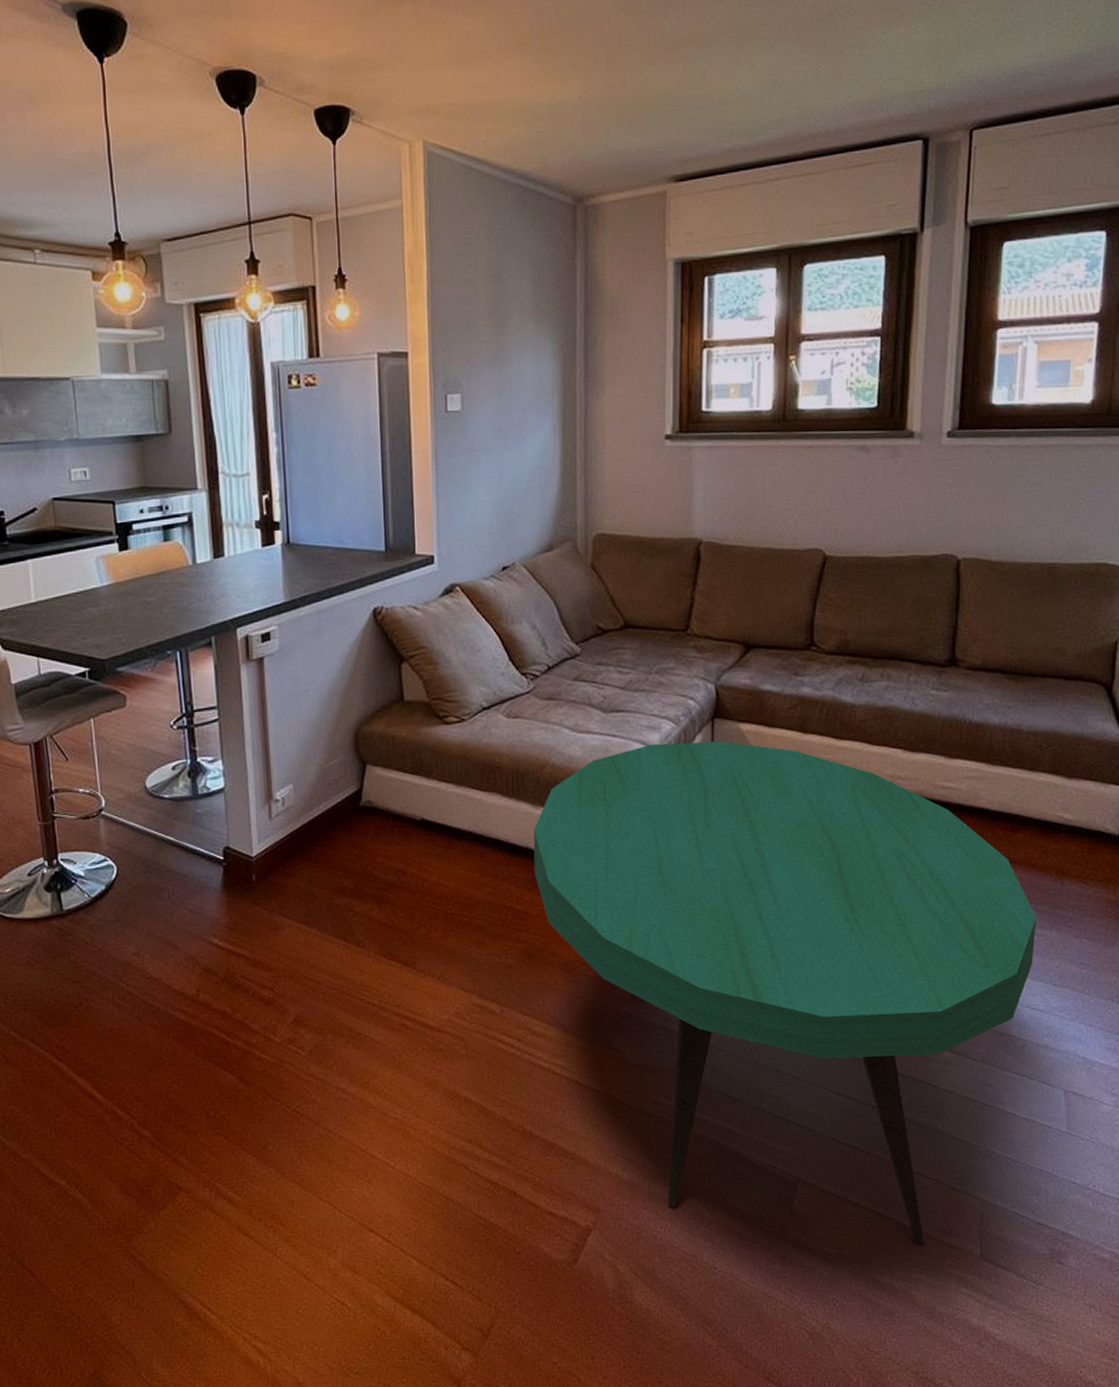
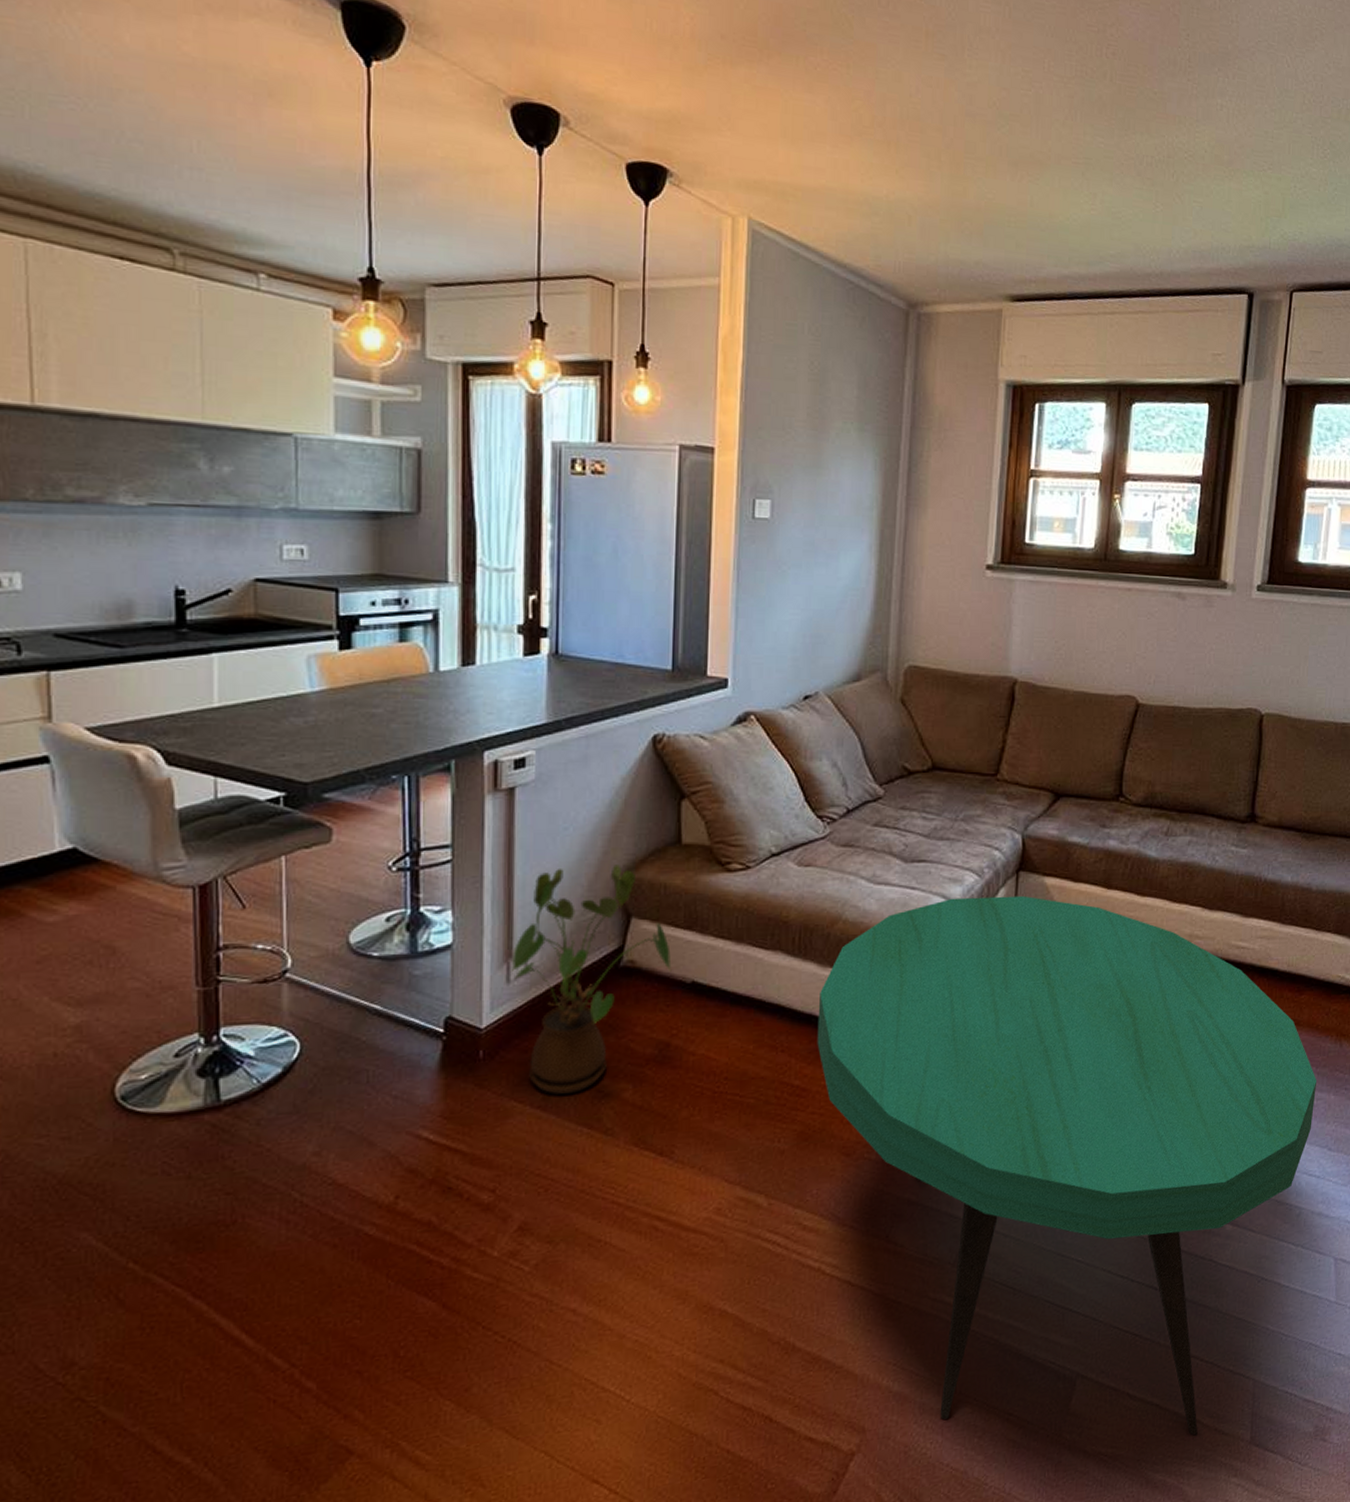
house plant: none [271,720,403,912] -> present [510,864,672,1094]

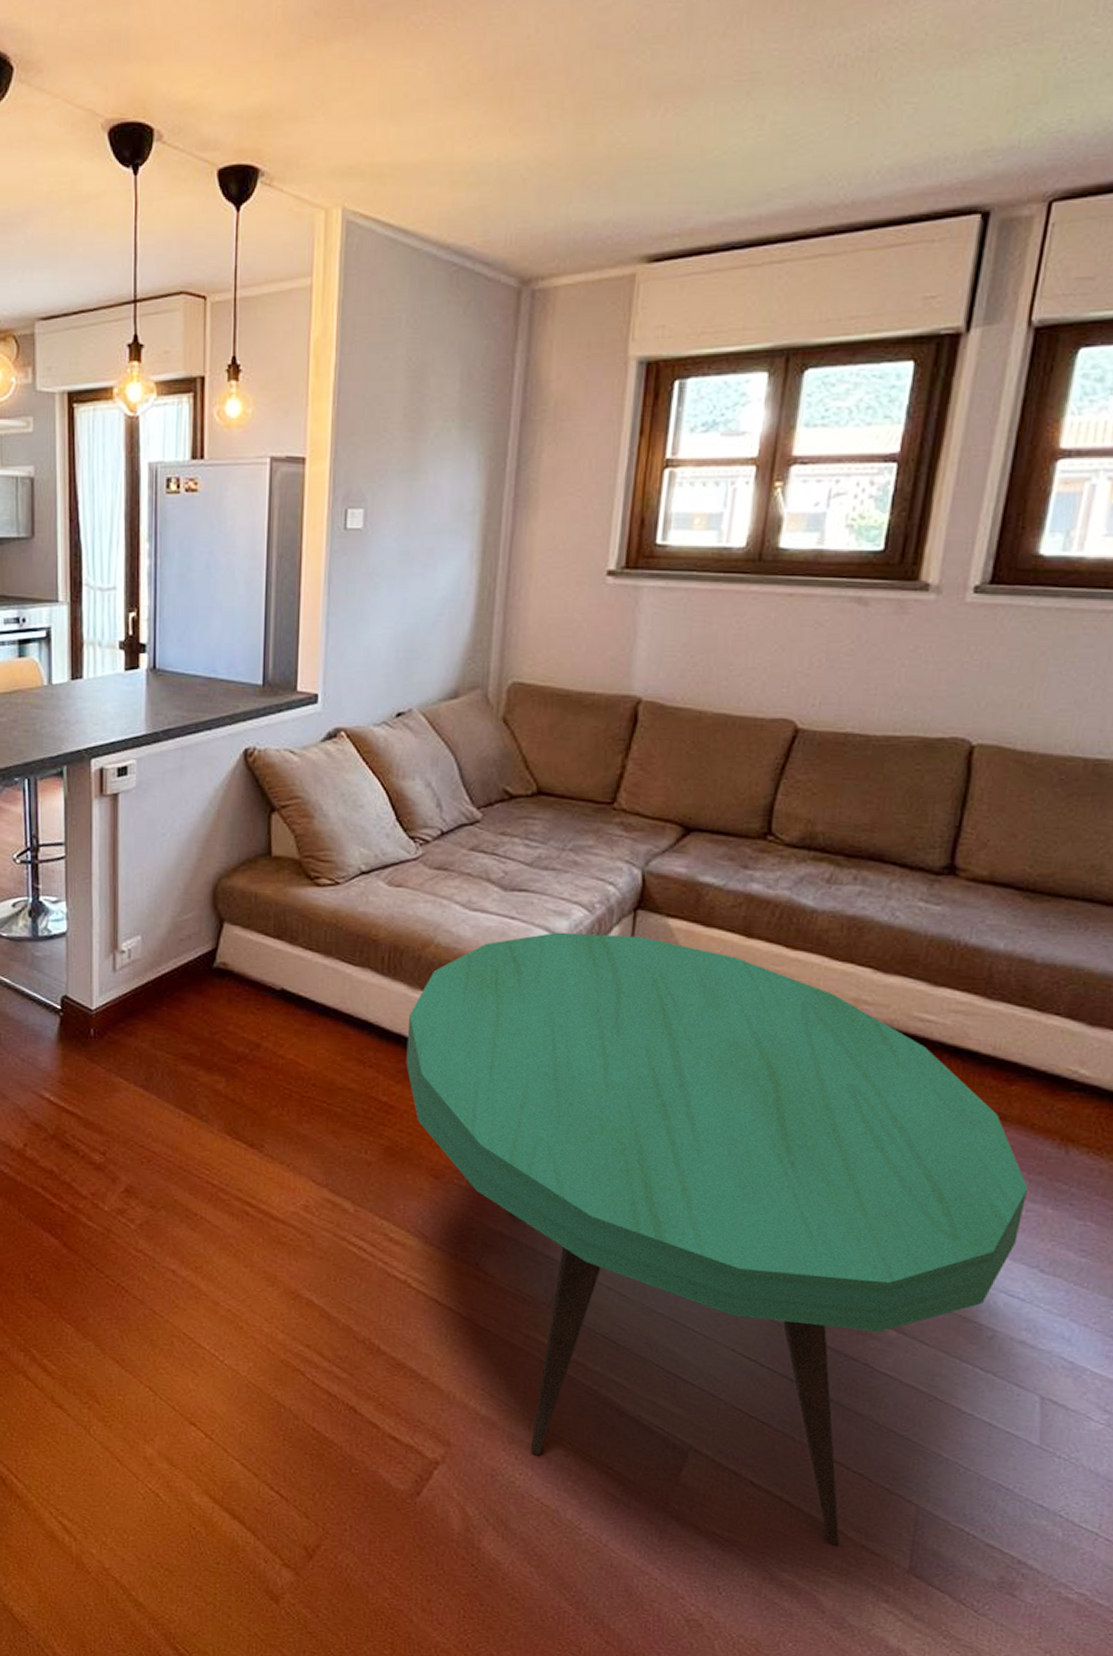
house plant: present [510,864,672,1094] -> none [116,871,262,1078]

